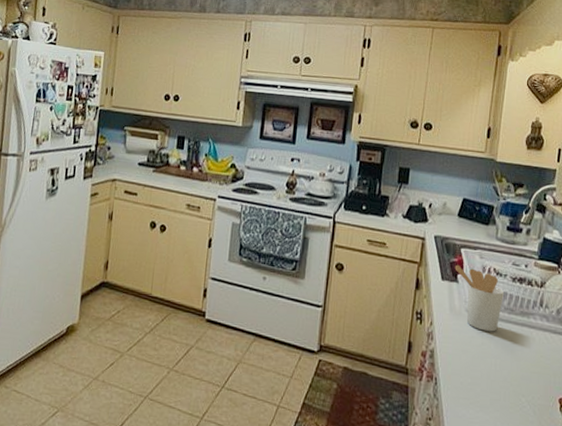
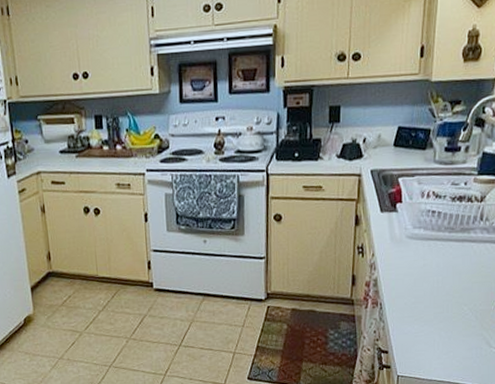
utensil holder: present [455,264,505,332] -> none [393,194,445,253]

